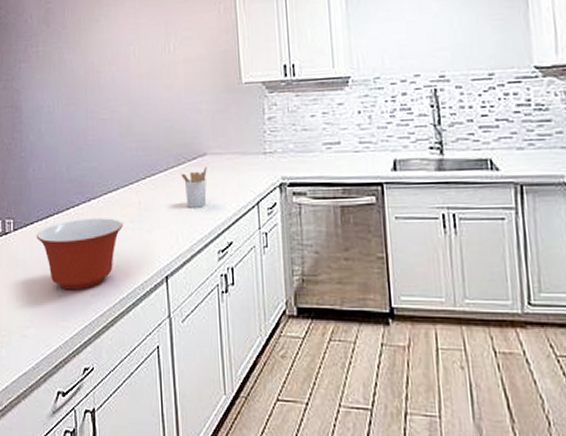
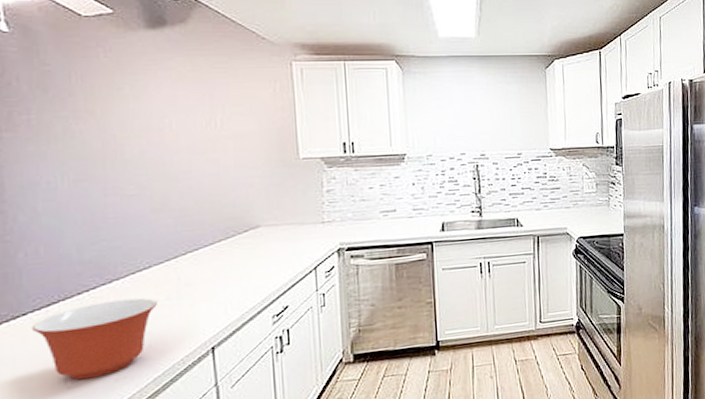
utensil holder: present [181,166,207,208] -> none [230,237,260,279]

